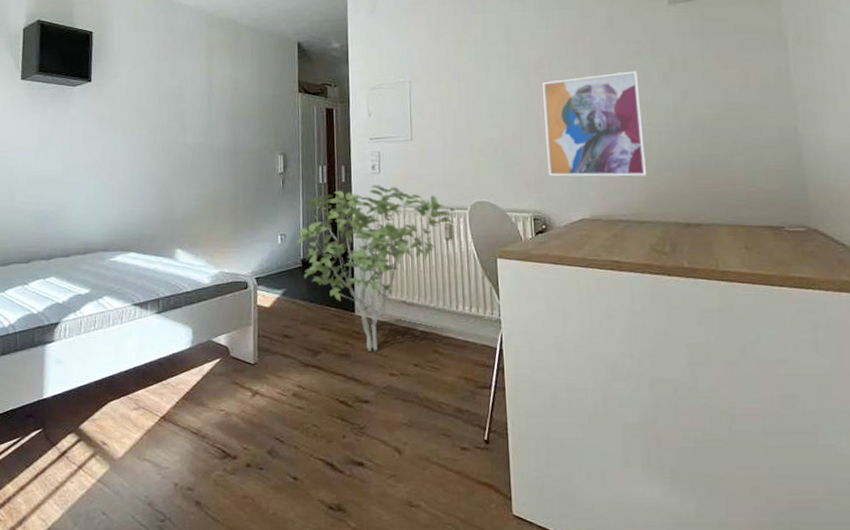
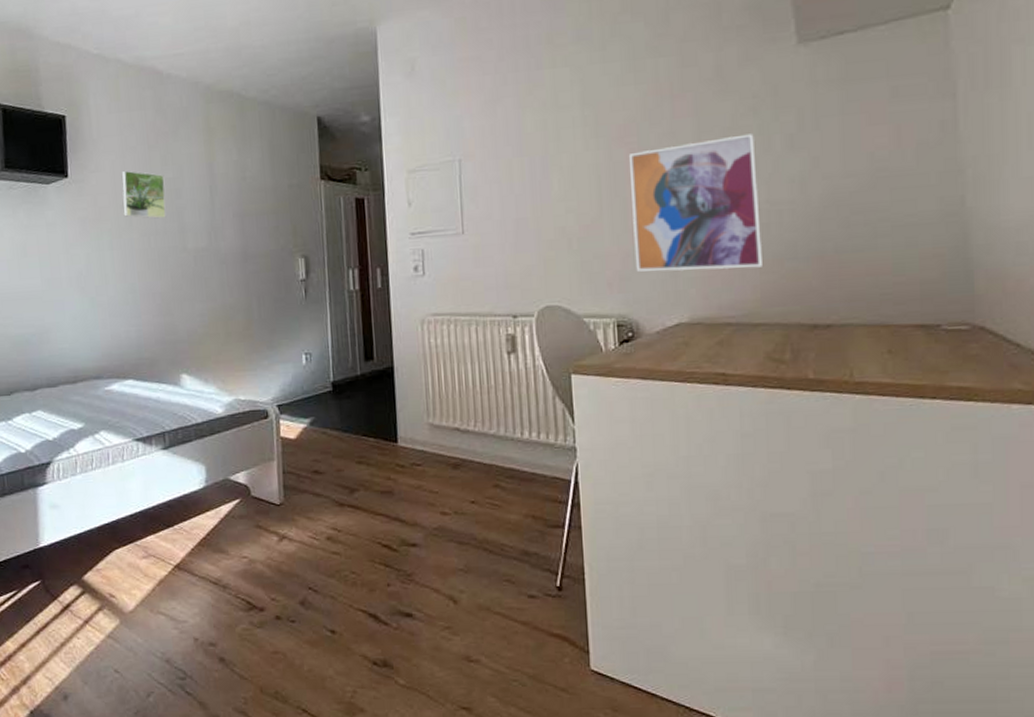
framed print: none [135,78,172,118] -> present [121,170,166,219]
shrub: present [296,185,455,351] -> none [324,290,519,488]

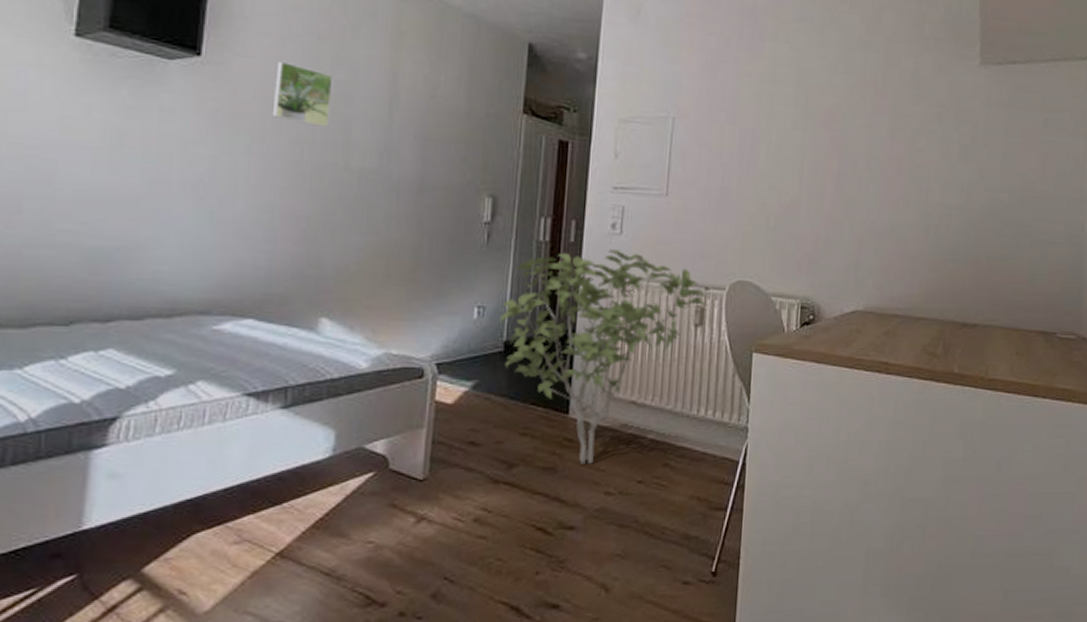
shrub: none [324,290,519,488] -> present [499,249,708,464]
wall art: present [628,133,762,272] -> none [824,139,937,265]

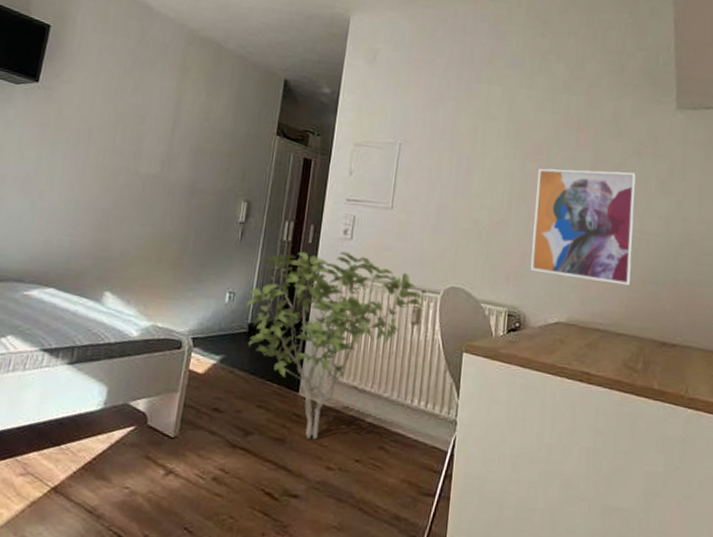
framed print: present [272,60,333,127] -> none [84,87,133,139]
wall art: none [824,139,937,265] -> present [530,168,636,286]

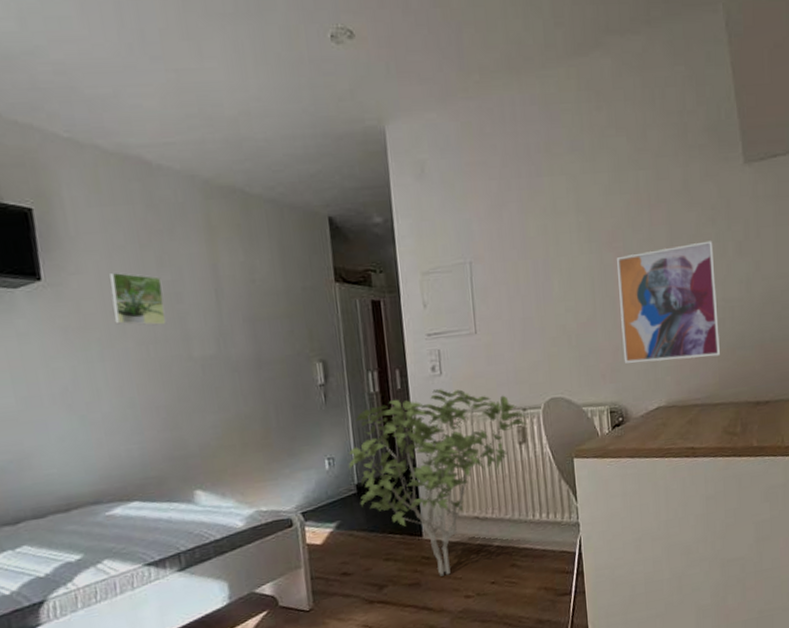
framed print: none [84,87,133,139] -> present [109,272,167,326]

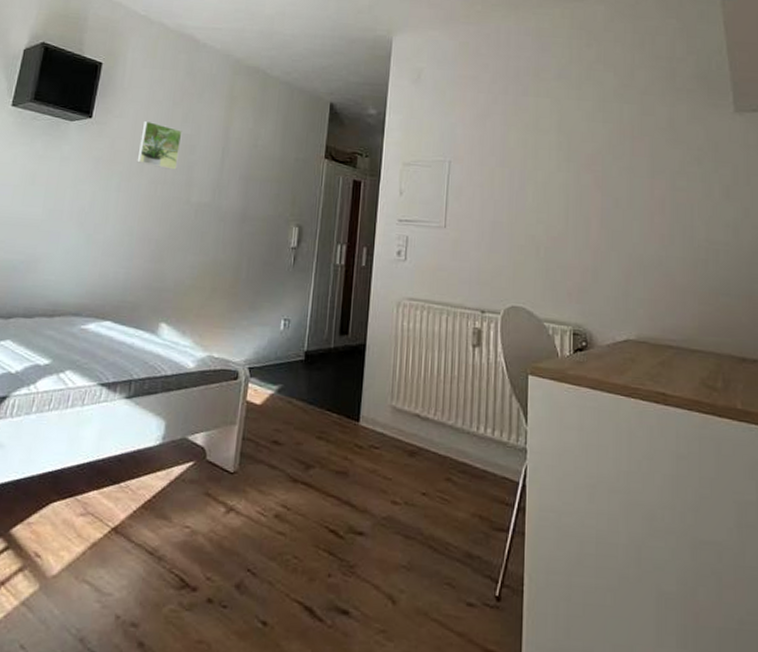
shrub: present [348,389,528,576] -> none [301,274,485,472]
wall art: present [616,241,720,363] -> none [593,179,701,298]

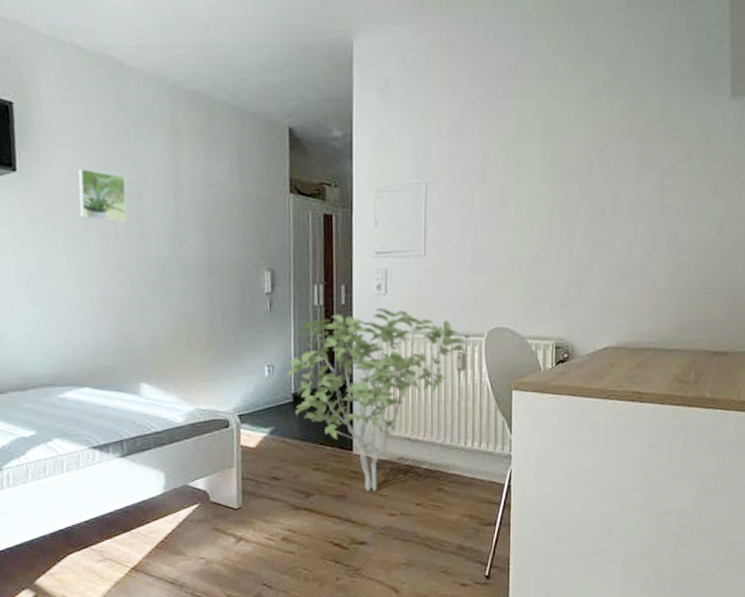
shrub: none [301,274,485,472] -> present [286,308,469,492]

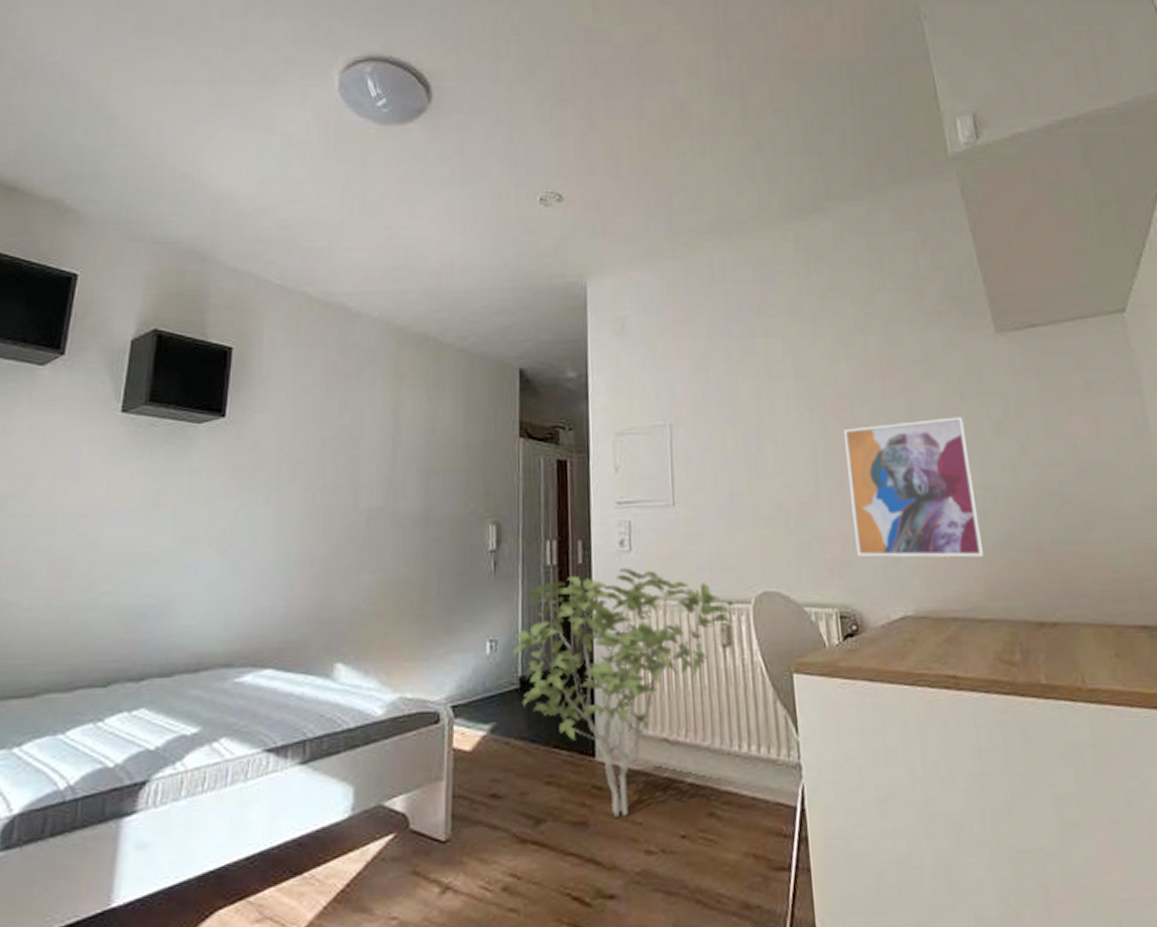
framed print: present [77,168,127,222] -> none [287,413,341,471]
wall art: none [576,178,686,300] -> present [843,417,983,558]

